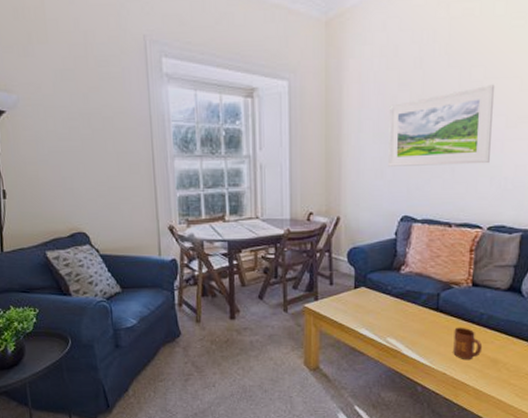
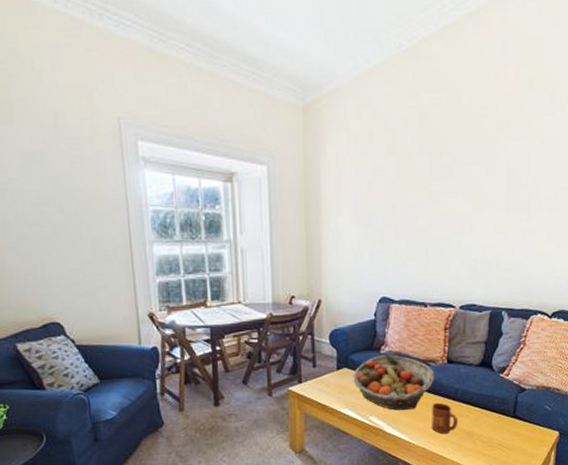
fruit basket: none [371,275,459,333] -> present [353,355,435,410]
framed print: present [388,84,496,167] -> none [366,170,463,250]

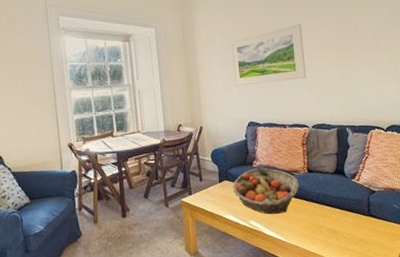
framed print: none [366,170,463,250] -> present [230,23,306,86]
mug: present [432,402,458,435] -> none [300,206,323,234]

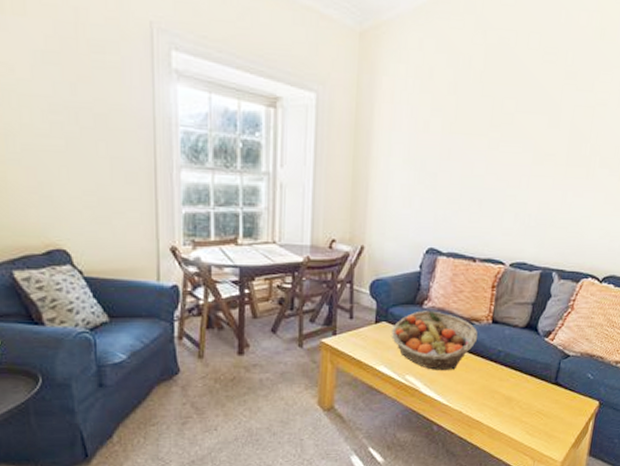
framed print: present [230,23,306,86] -> none [417,118,525,199]

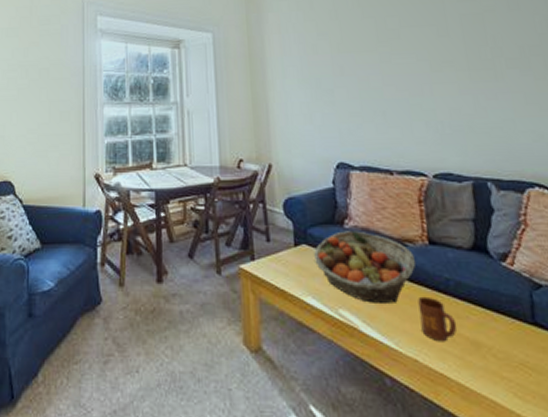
mug: none [470,364,499,399] -> present [418,296,457,342]

